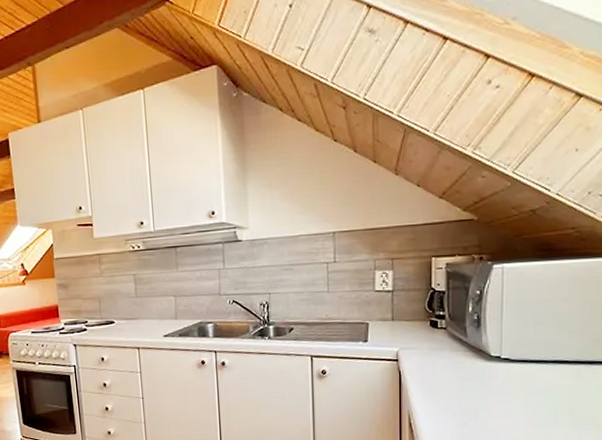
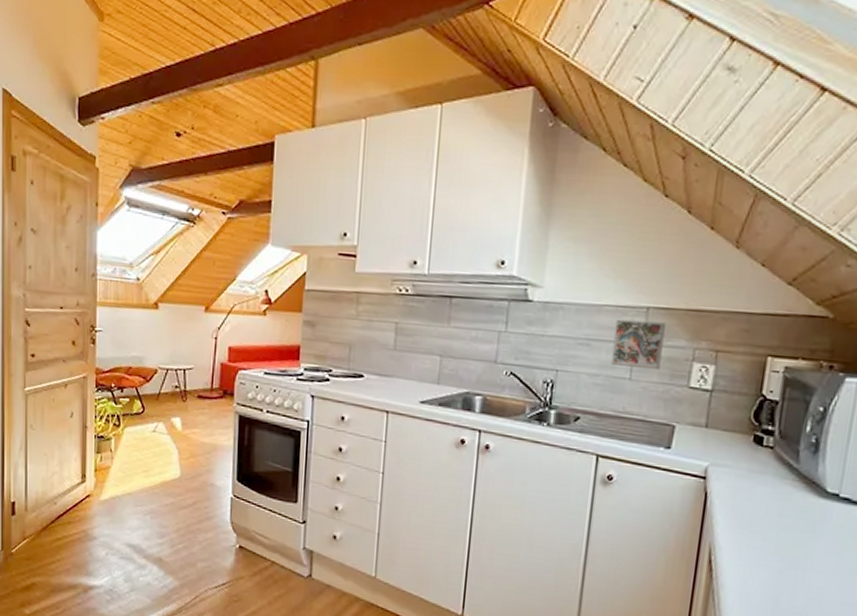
decorative tile: none [310,242,350,282] -> present [611,319,666,371]

